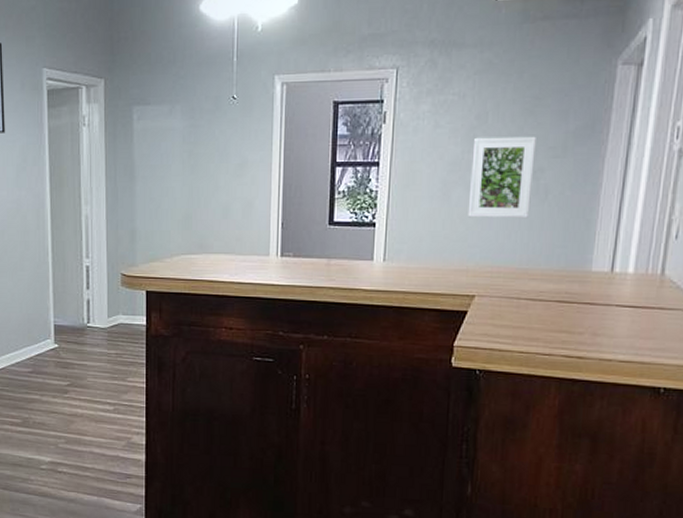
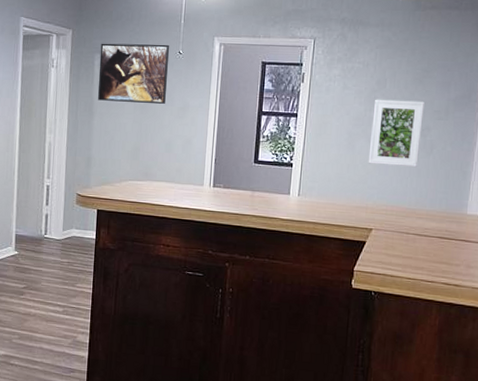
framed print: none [138,88,220,162] -> present [98,43,169,104]

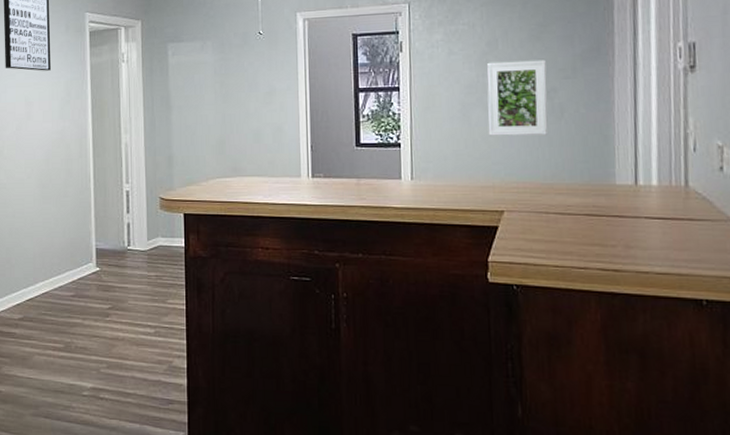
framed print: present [98,43,169,104] -> none [173,25,249,93]

